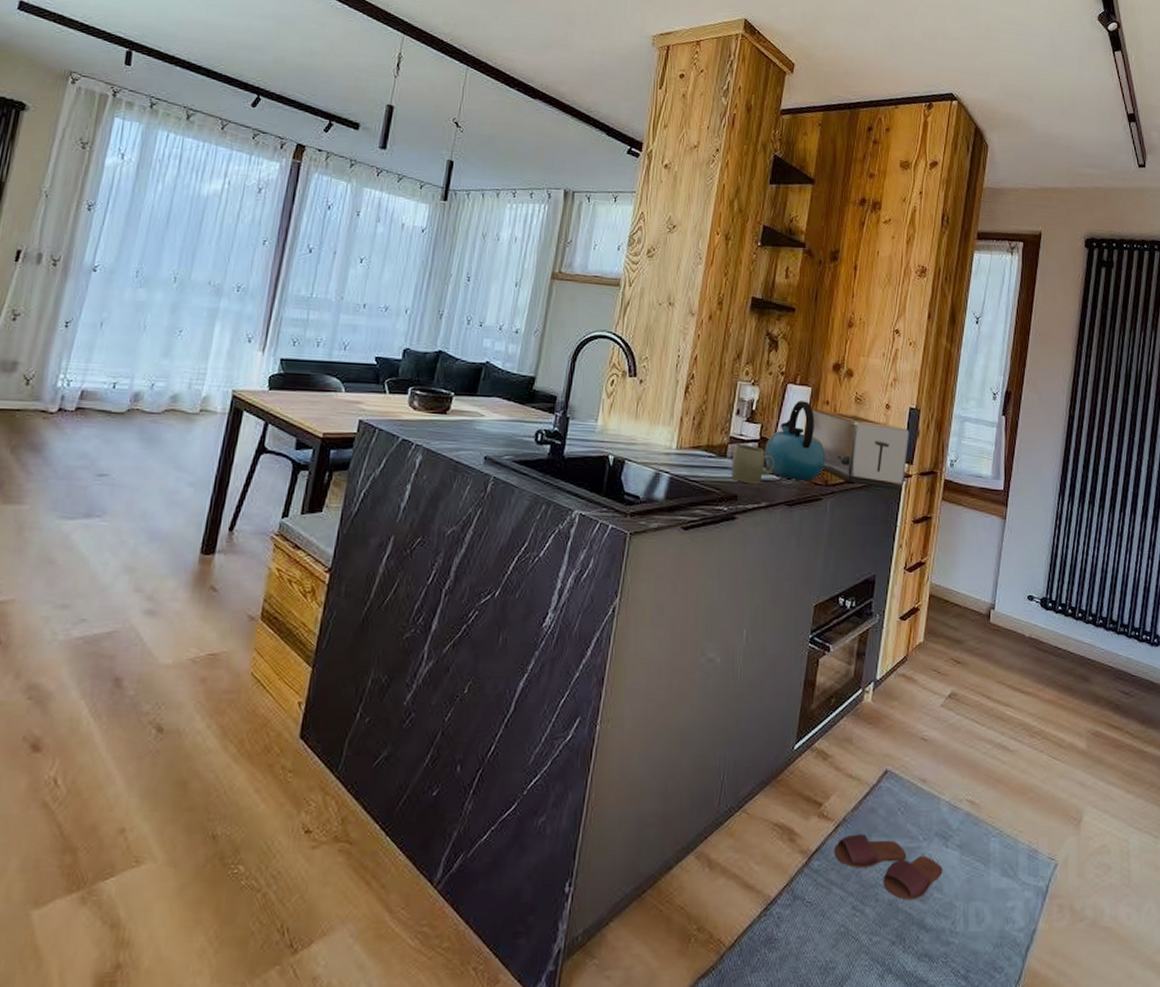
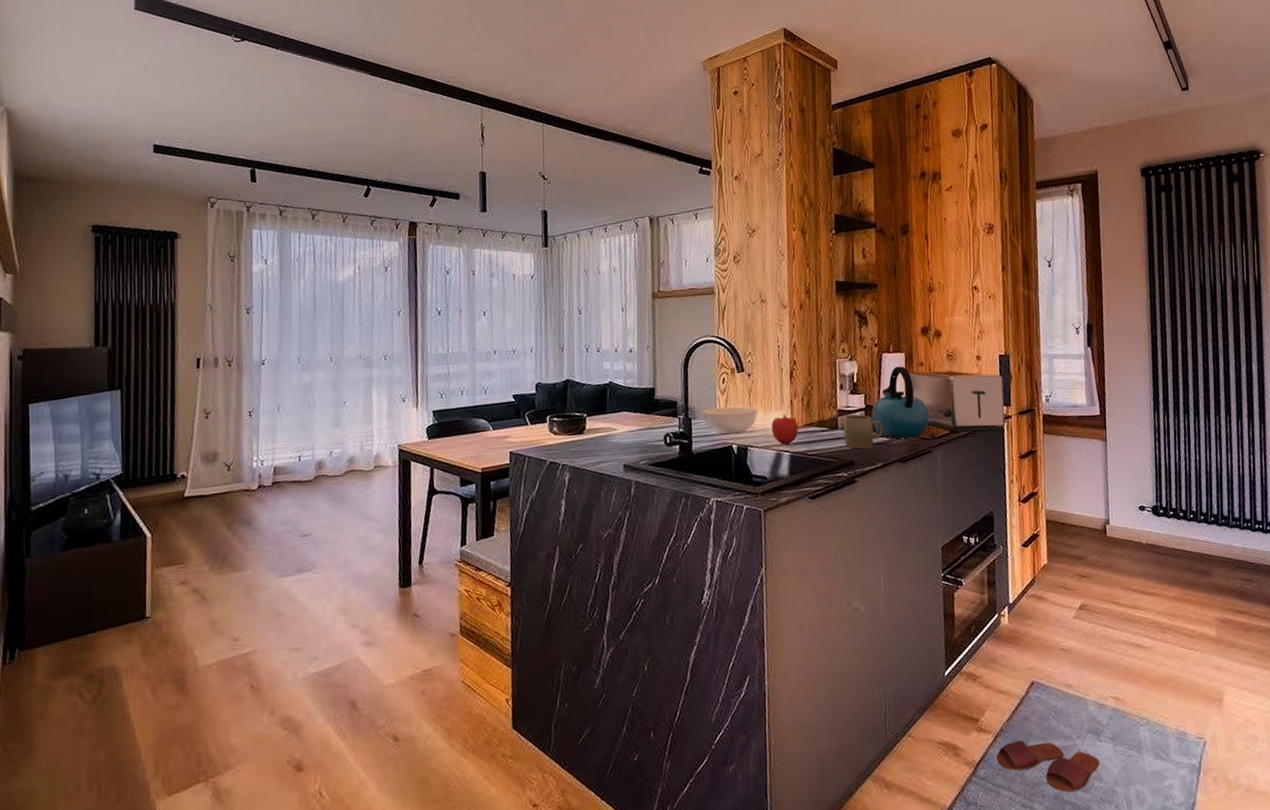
bowl: none [583,410,644,444] -> present [703,406,759,434]
fruit: none [654,431,684,466] -> present [771,414,799,445]

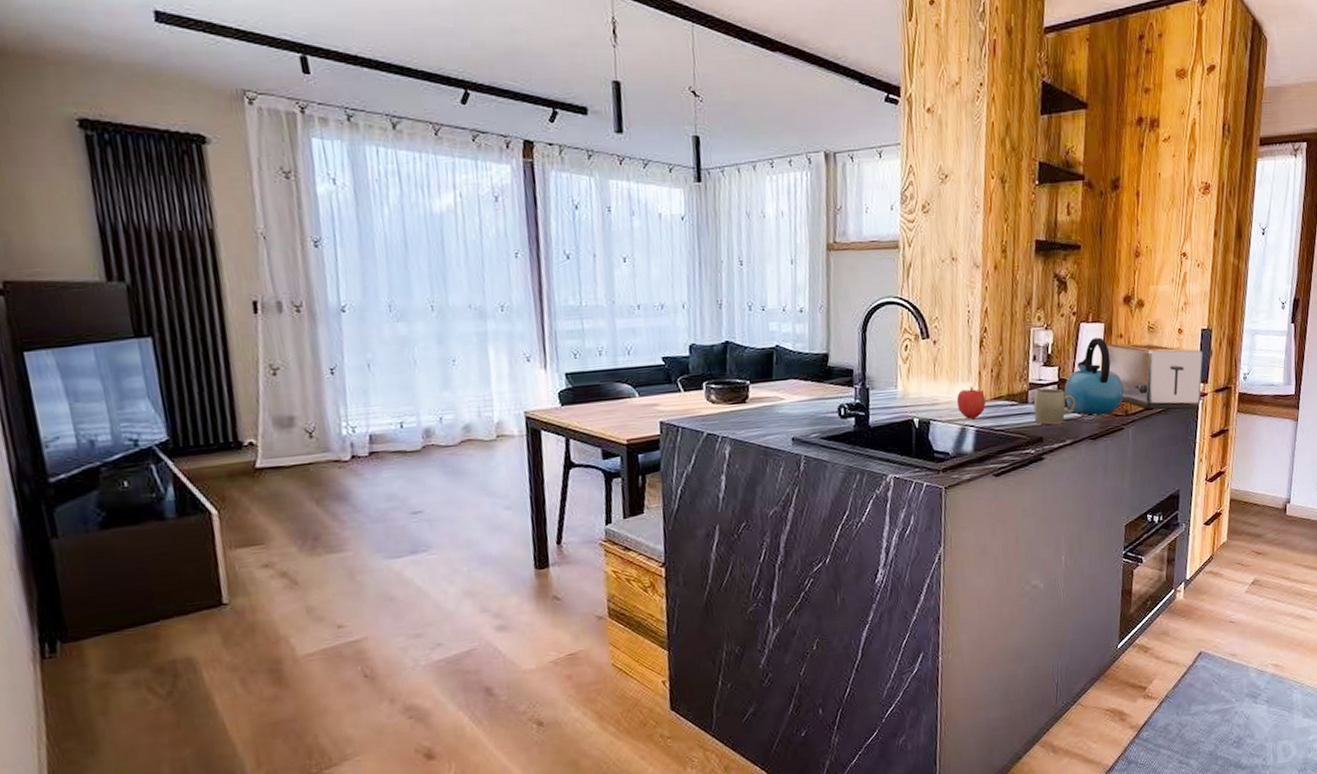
bowl: present [703,406,759,434] -> none [882,376,944,407]
slippers: present [996,740,1100,793] -> none [1160,705,1254,750]

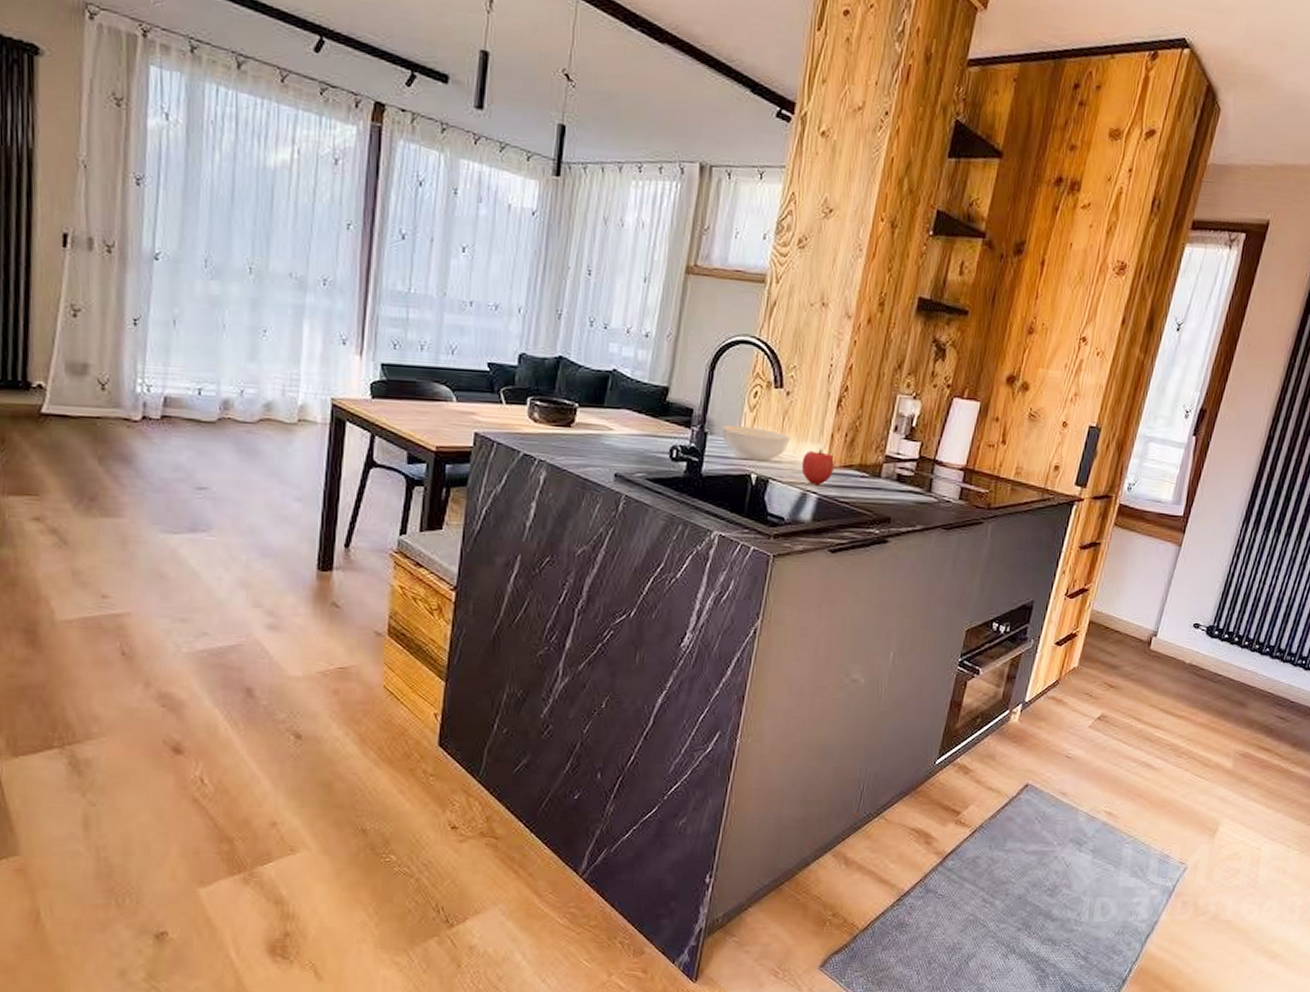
bowl: none [882,376,944,407] -> present [722,424,791,462]
mug: present [1033,388,1075,425] -> none [885,464,933,507]
kettle: present [1064,337,1124,415] -> none [923,417,991,505]
toaster: present [1106,343,1203,410] -> none [976,425,1086,515]

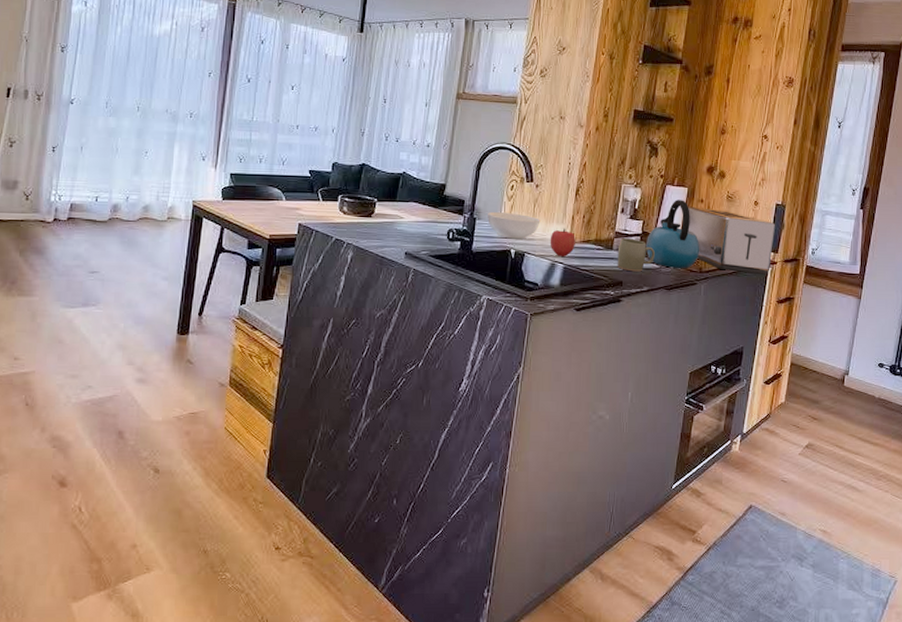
mug: none [885,464,933,507] -> present [617,238,655,272]
kettle: none [923,417,991,505] -> present [646,200,700,269]
toaster: none [976,425,1086,515] -> present [687,206,775,275]

